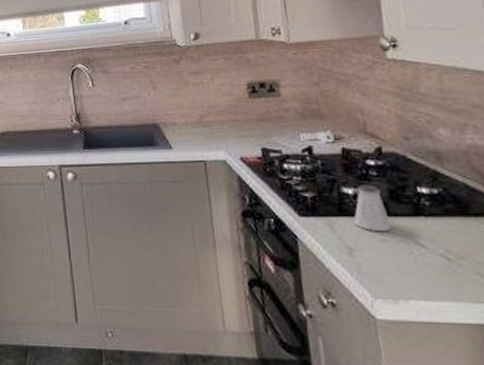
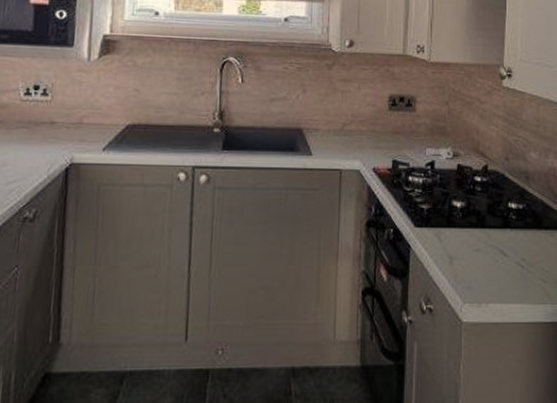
saltshaker: present [353,184,391,232] -> none [458,198,485,243]

